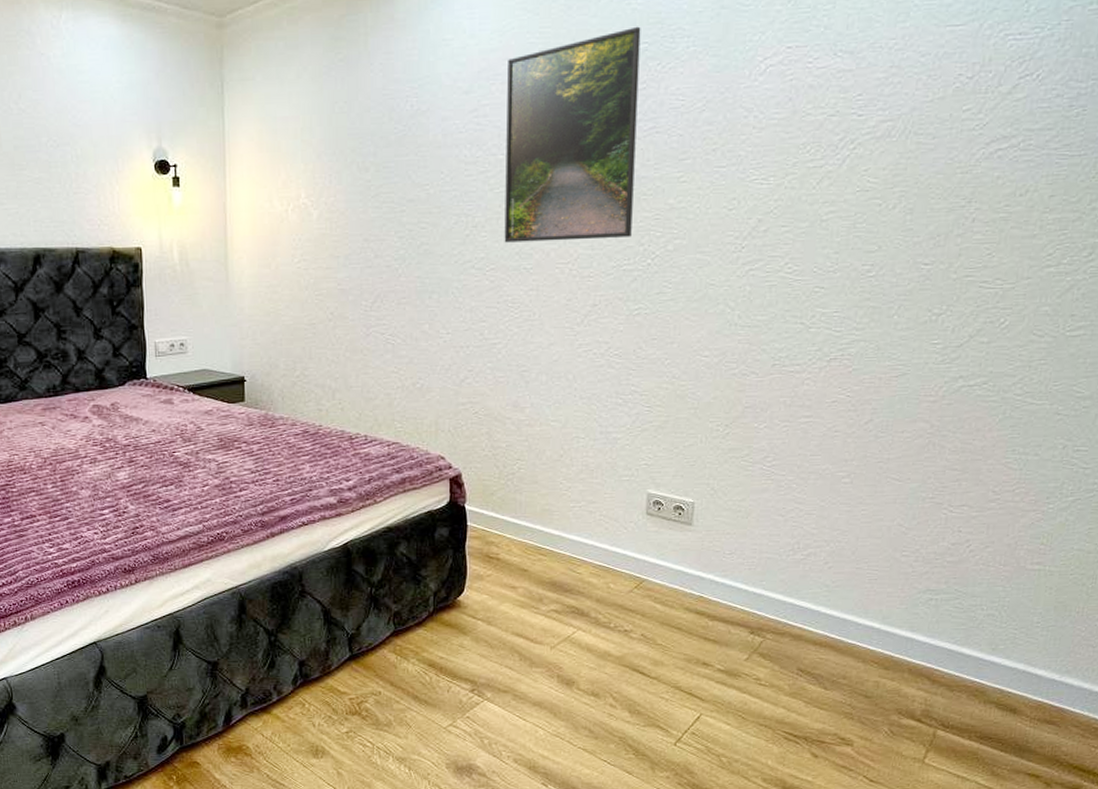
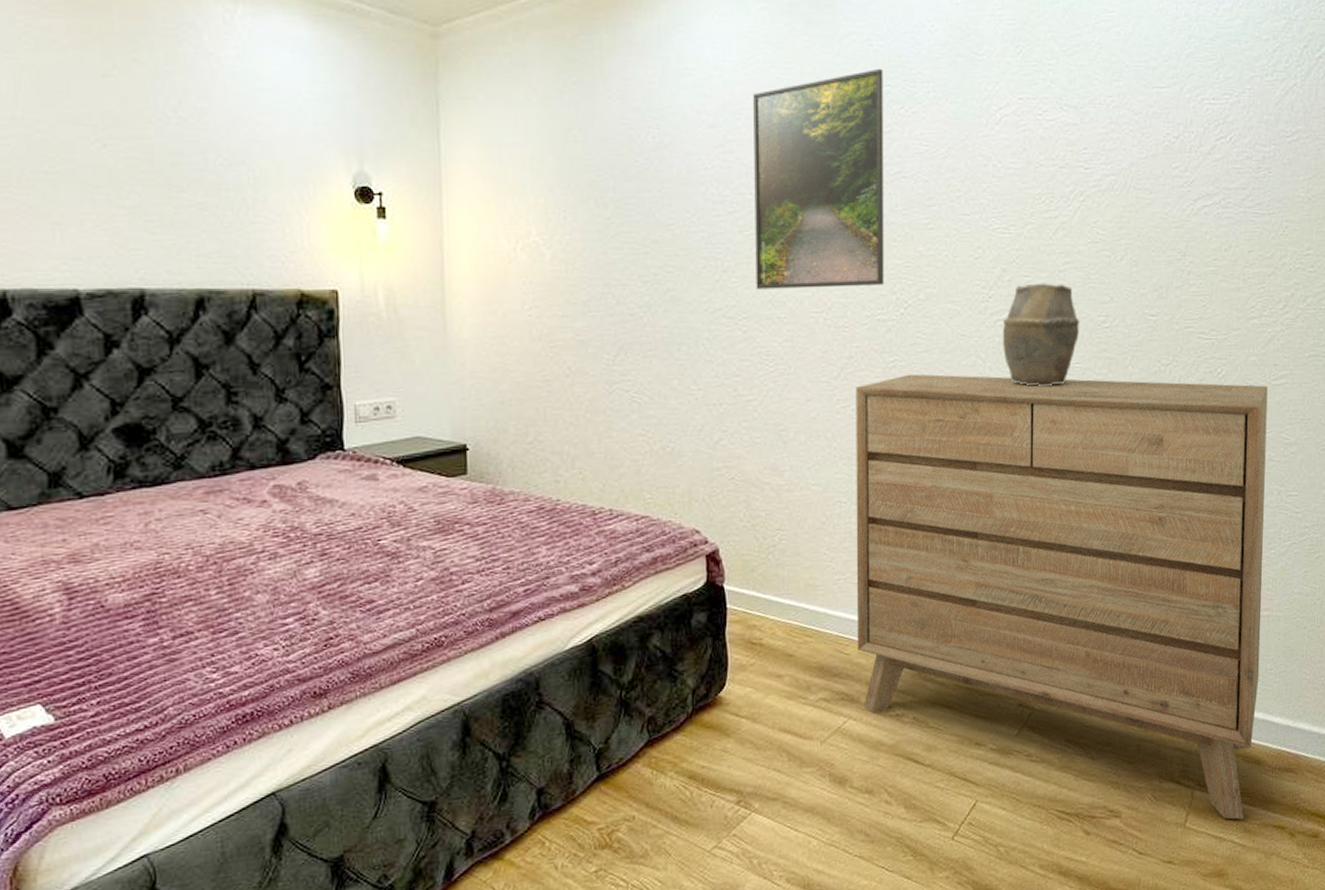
dresser: none [589,321,1061,763] -> present [855,374,1268,820]
vase: none [754,232,842,334] -> present [1002,283,1080,386]

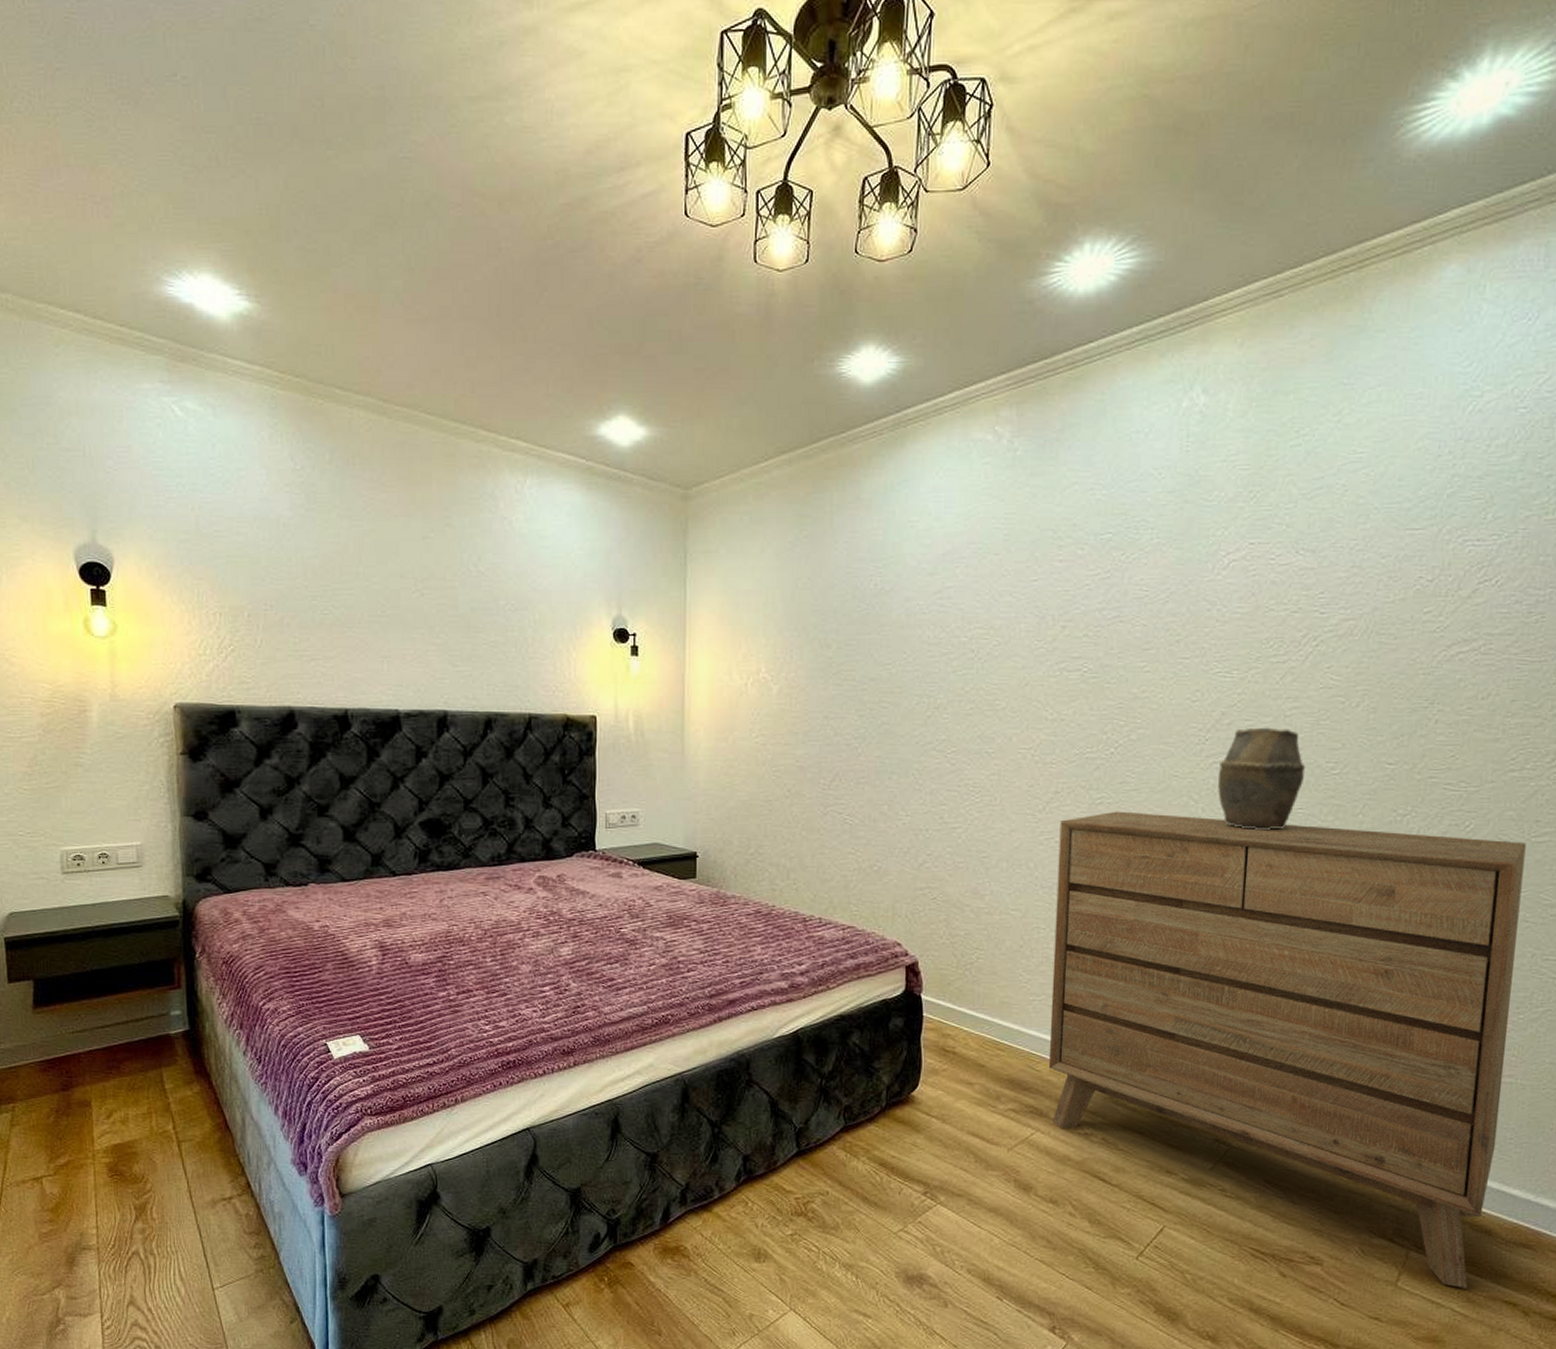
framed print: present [753,68,884,289] -> none [966,516,1105,726]

